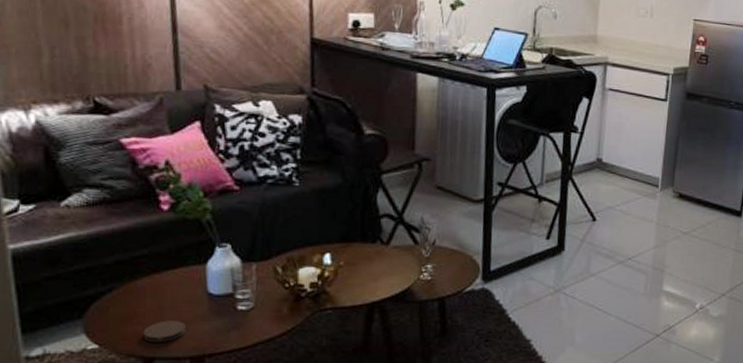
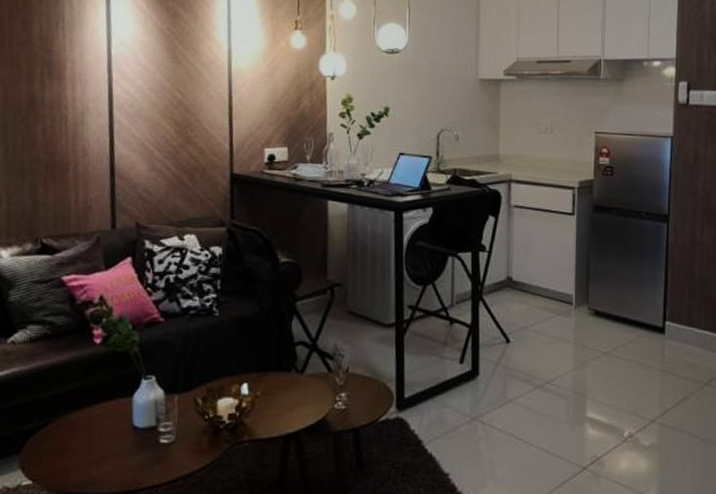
coaster: present [143,320,186,343] -> none [73,455,112,479]

